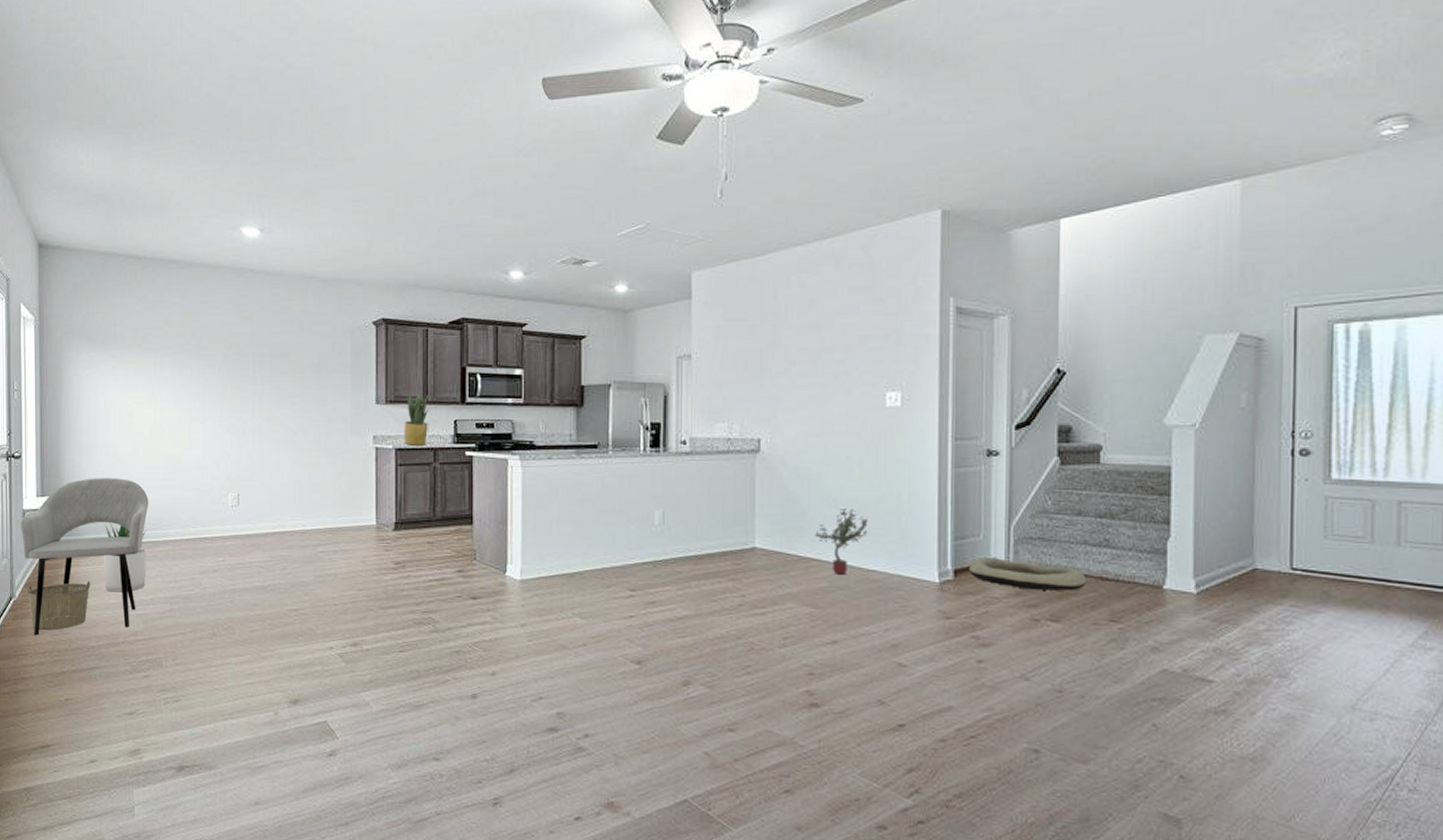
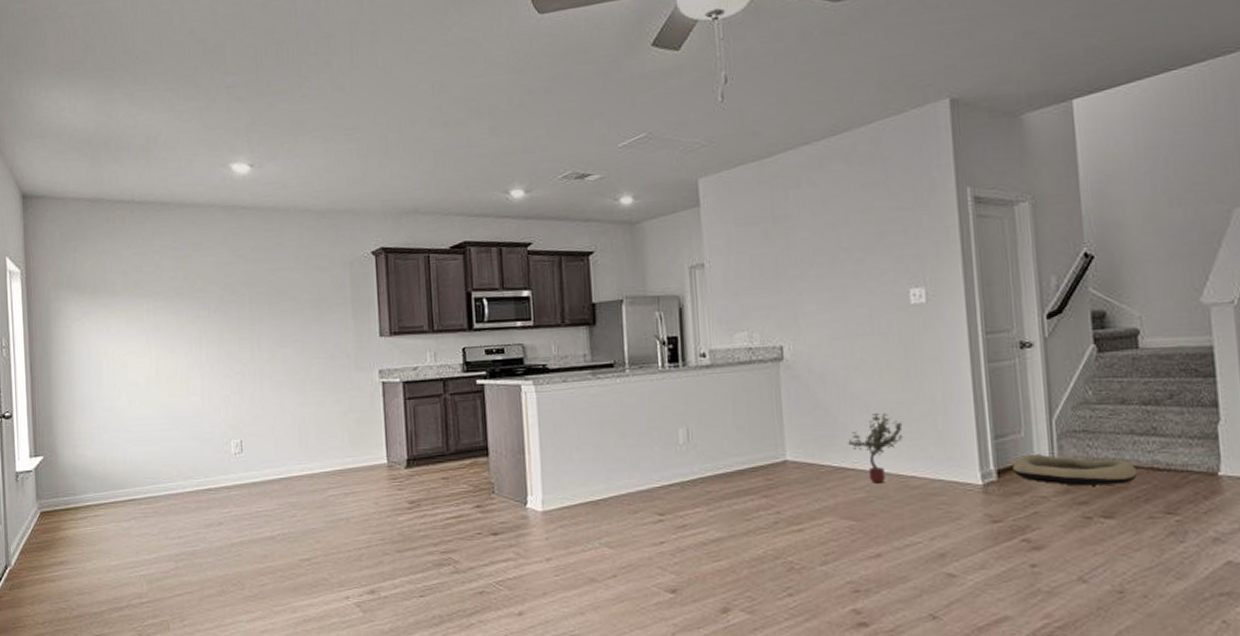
armchair: present [20,478,149,636] -> none [13,432,148,605]
basket: present [27,581,90,630] -> none [23,543,90,599]
planter: present [103,522,147,592] -> none [102,479,149,553]
planter: present [404,392,429,446] -> none [410,321,436,378]

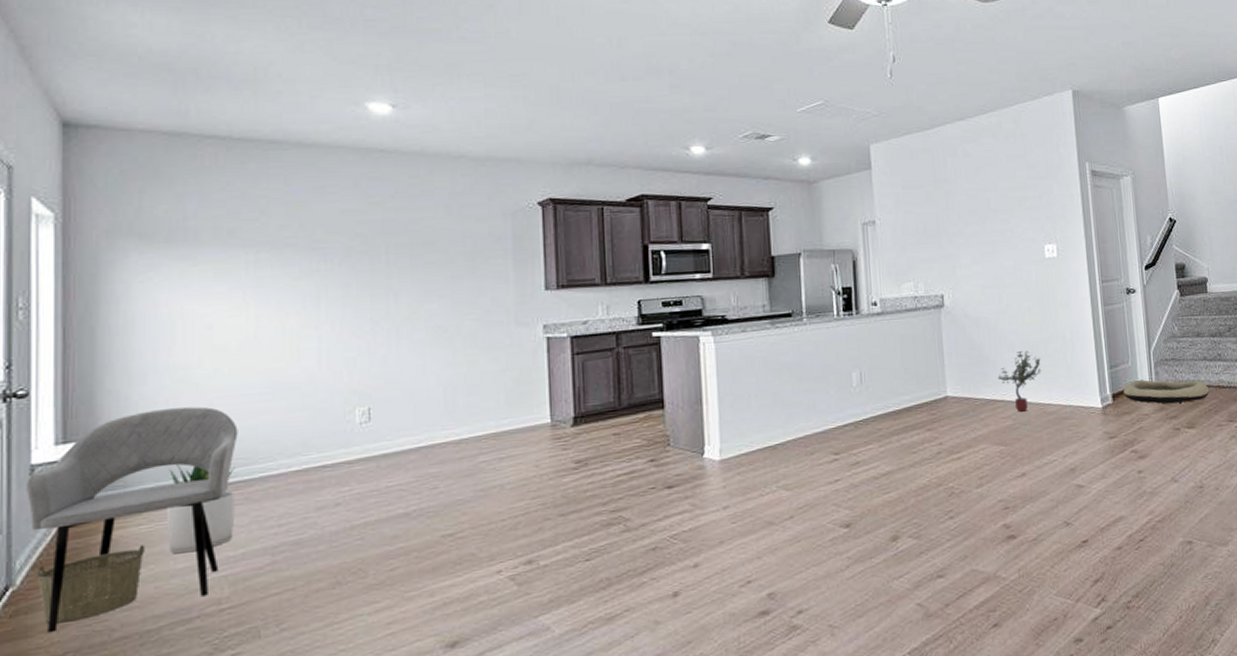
armchair: none [13,432,148,605] -> present [25,406,238,633]
basket: none [23,543,90,599] -> present [36,544,145,624]
planter: none [102,479,149,553] -> present [166,464,235,554]

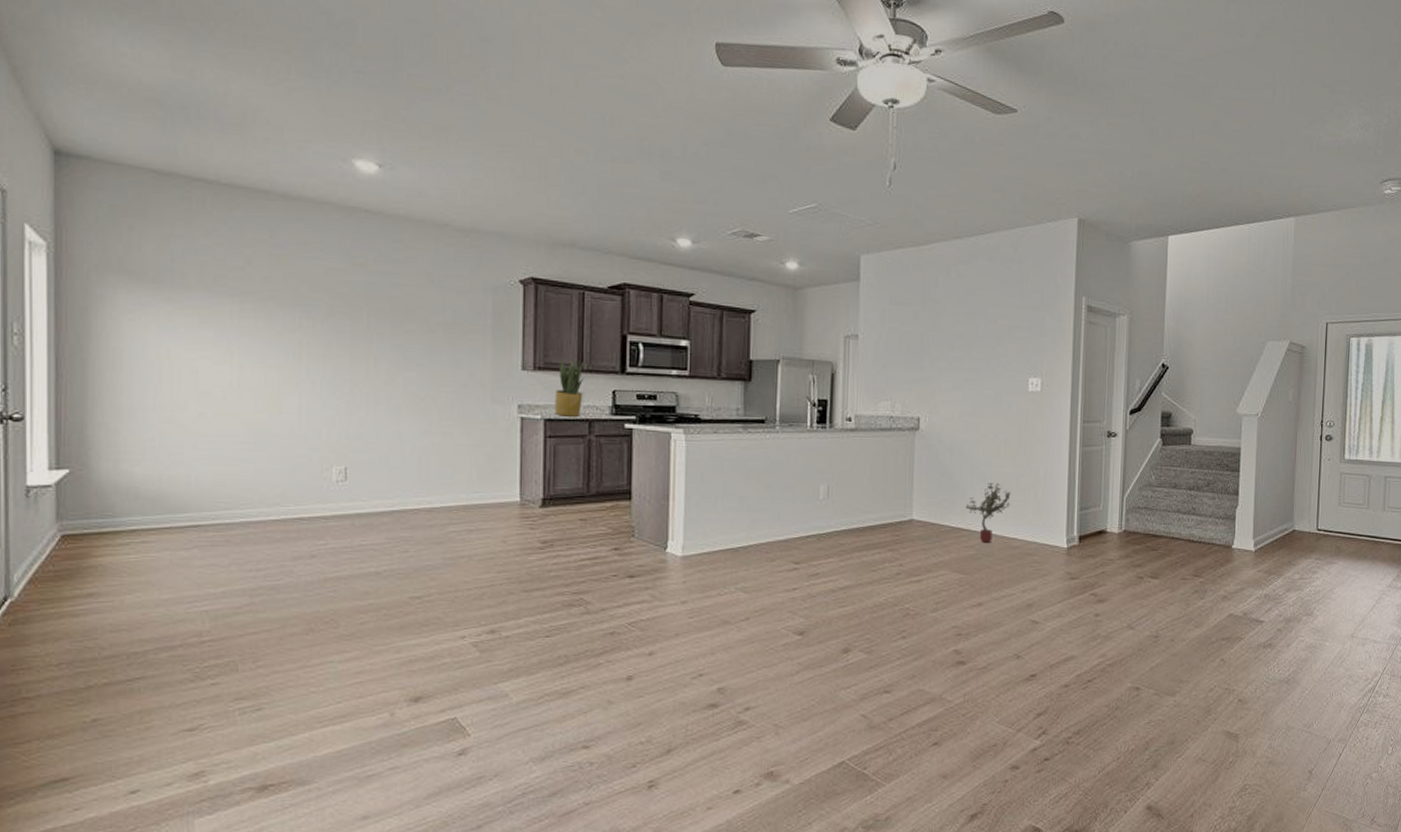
armchair: present [25,406,238,633] -> none [21,447,221,644]
basket: present [36,544,145,624] -> none [32,573,132,636]
planter: present [166,464,235,554] -> none [152,501,217,585]
planter: none [579,274,609,332] -> present [554,358,585,417]
dog bed: present [1123,379,1210,404] -> none [1091,524,1179,552]

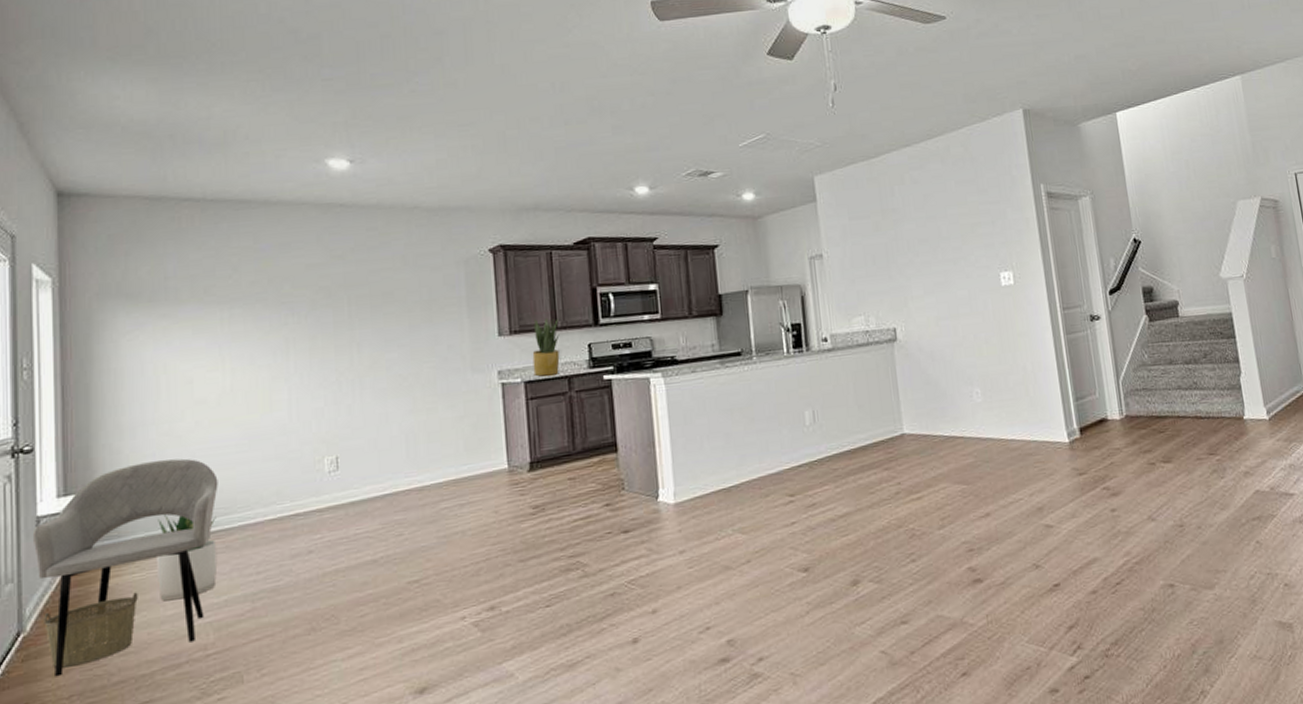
armchair: none [21,447,221,644] -> present [32,458,218,677]
basket: none [32,573,132,636] -> present [43,592,138,668]
planter: none [152,501,217,585] -> present [155,514,218,602]
potted tree: present [965,483,1011,543] -> none [956,384,1003,449]

